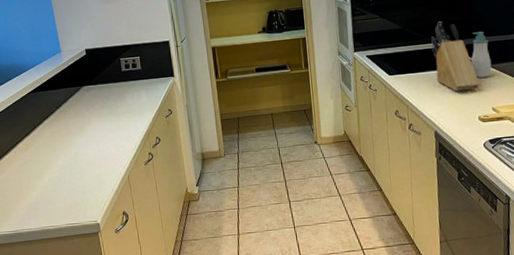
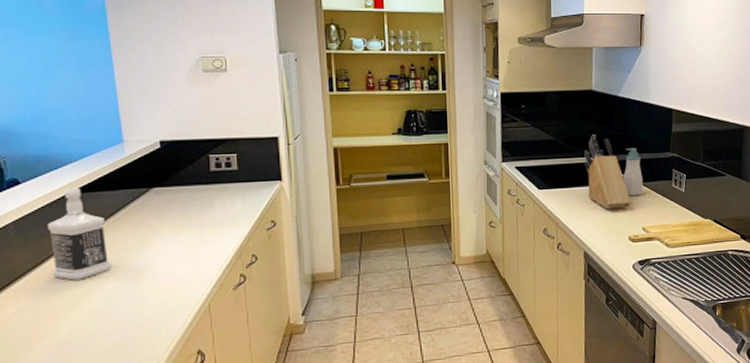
bottle: none [17,88,61,157] -> present [47,187,112,280]

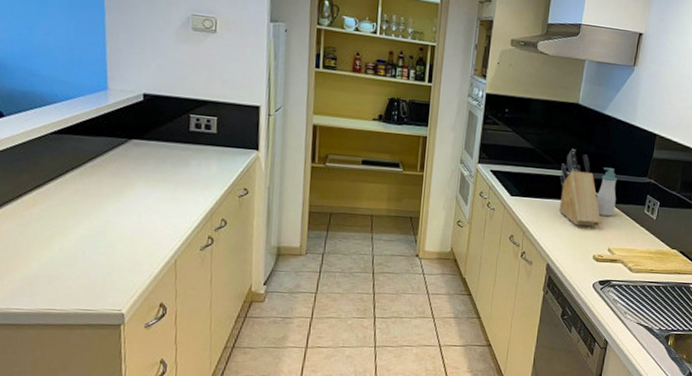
bottle: present [47,187,112,280] -> none [26,128,85,219]

